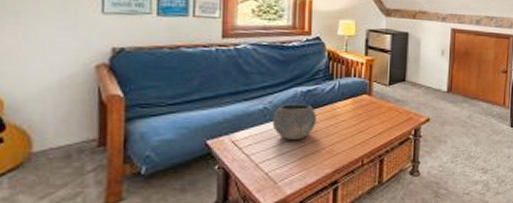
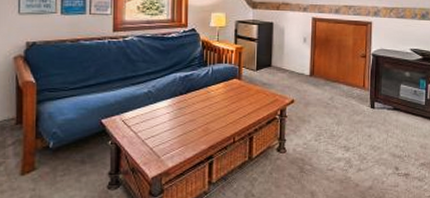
bowl: present [272,104,317,139] -> none [155,88,194,119]

